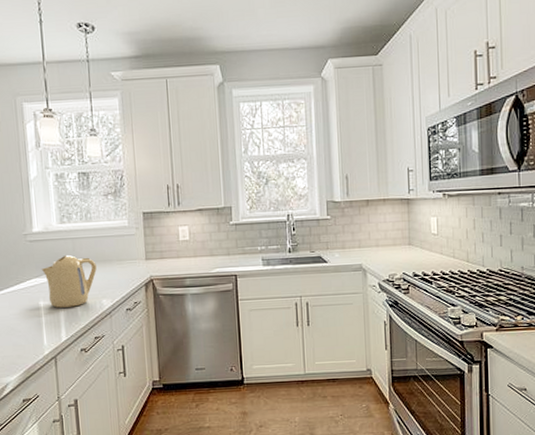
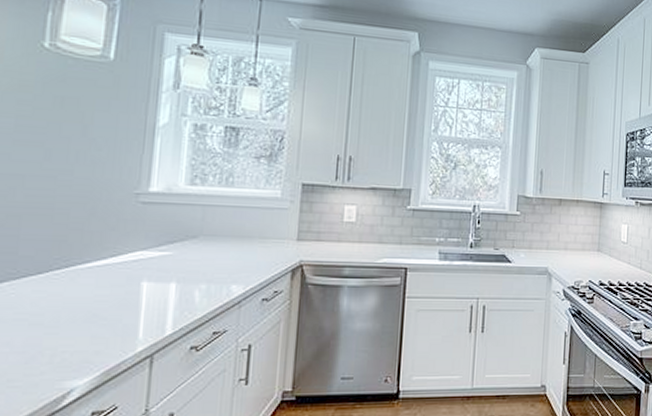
kettle: present [41,254,97,308] -> none [152,224,231,292]

